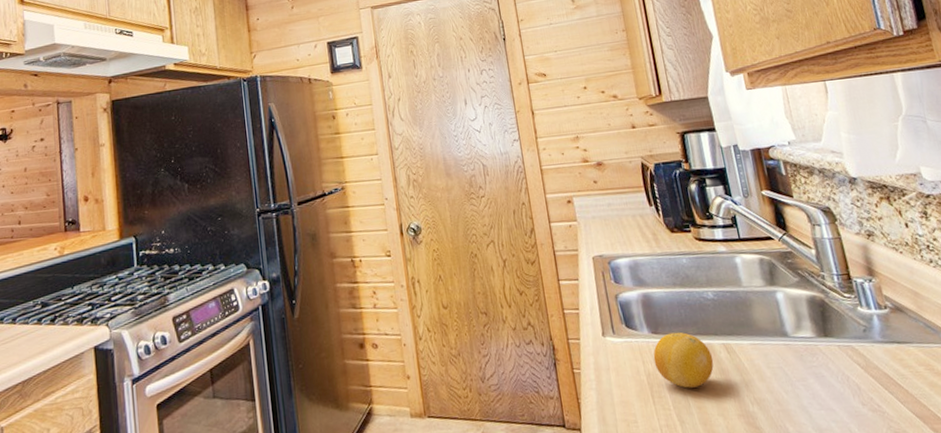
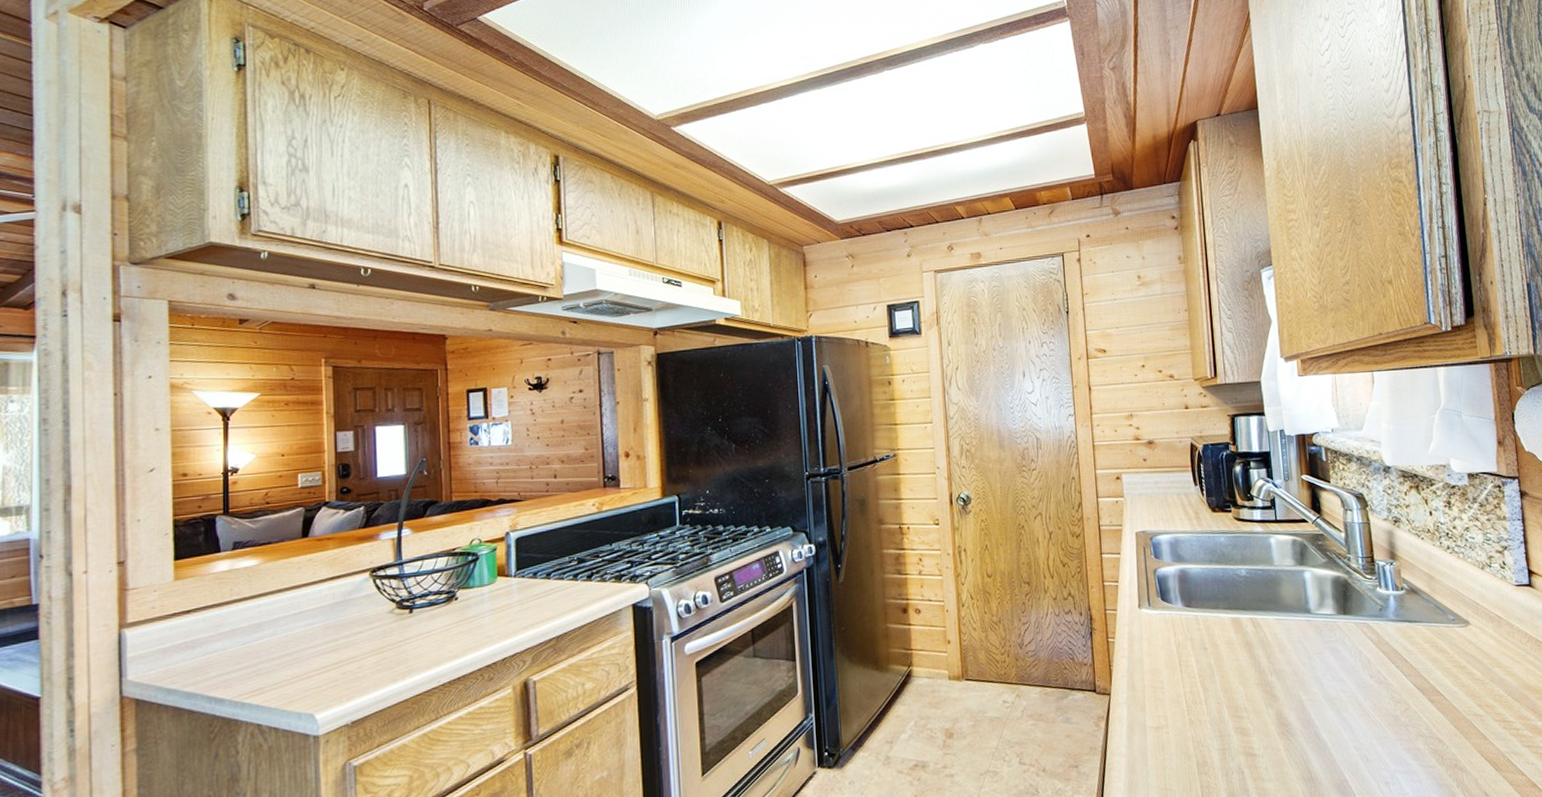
fruit: present [653,332,714,388] -> none [1184,606,1240,659]

